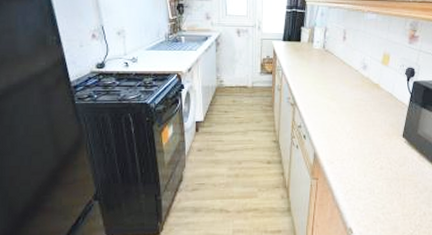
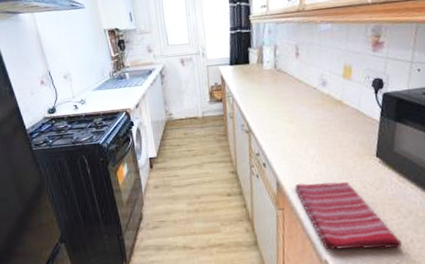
dish towel: none [330,156,416,220] -> present [295,181,401,250]

